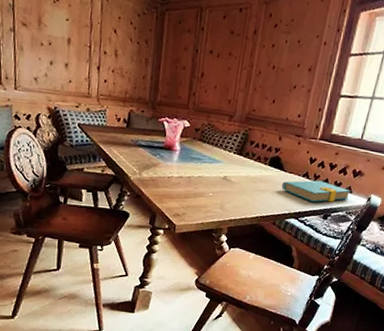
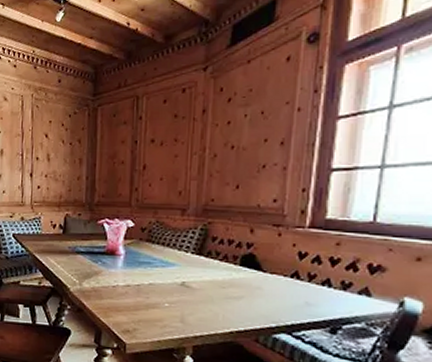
book: present [281,180,351,202] -> none [261,281,369,310]

